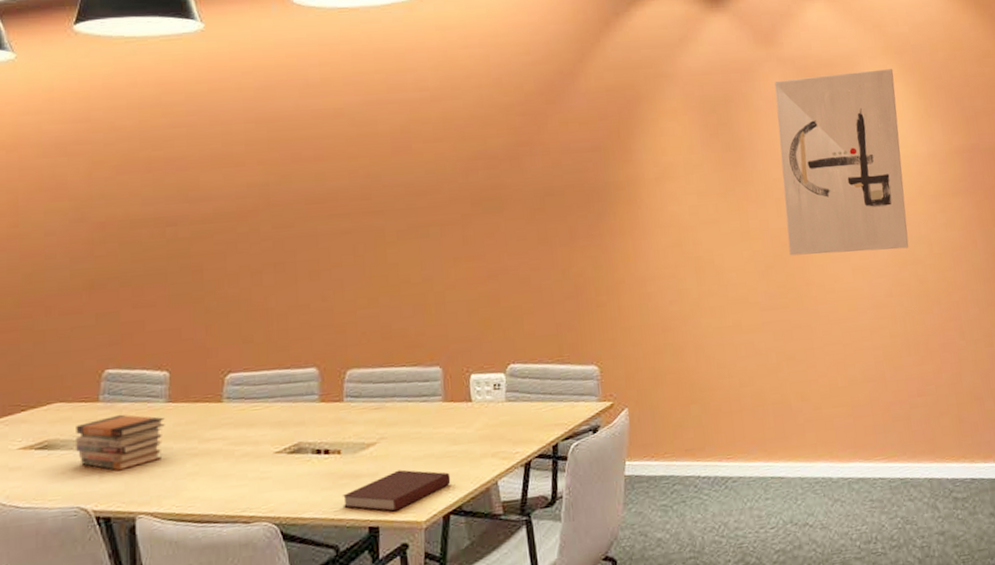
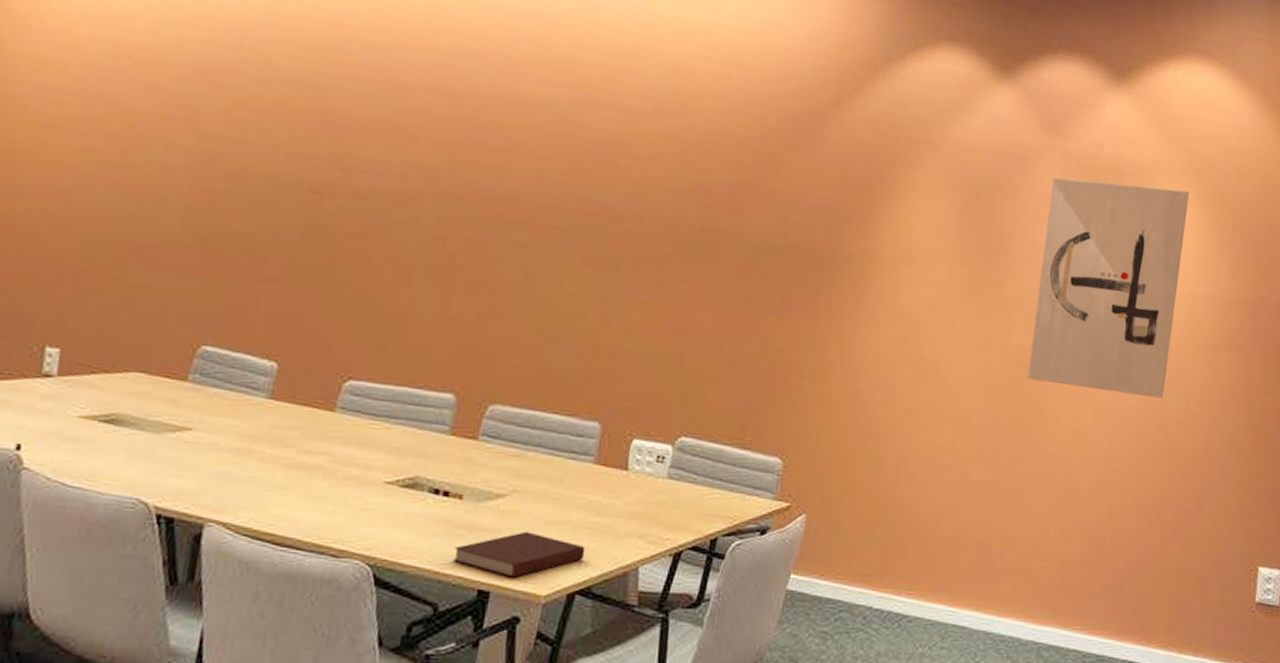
book stack: present [76,414,165,471] -> none [148,401,262,467]

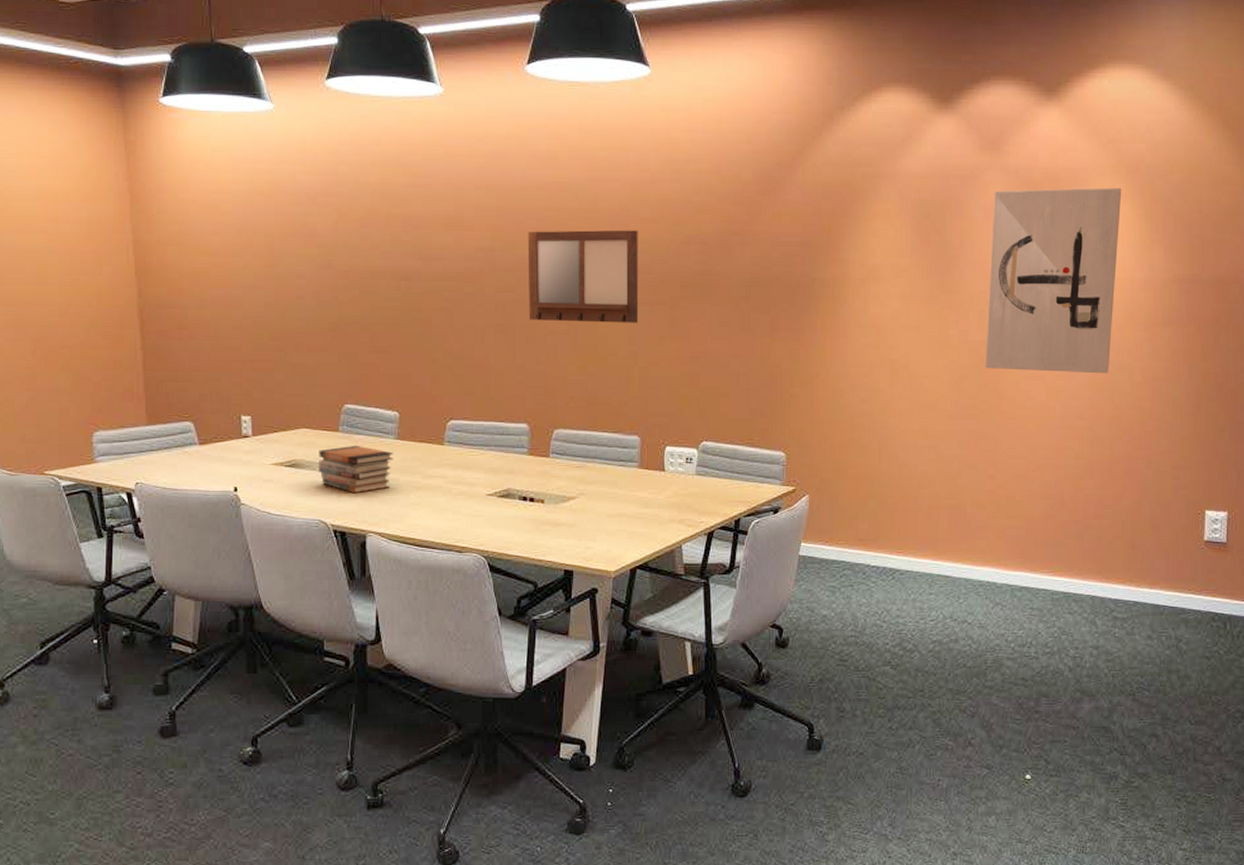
book stack: none [148,401,262,467] -> present [319,445,394,494]
notebook: present [452,531,586,578] -> none [542,524,640,559]
writing board: none [474,153,630,281] -> present [527,230,638,323]

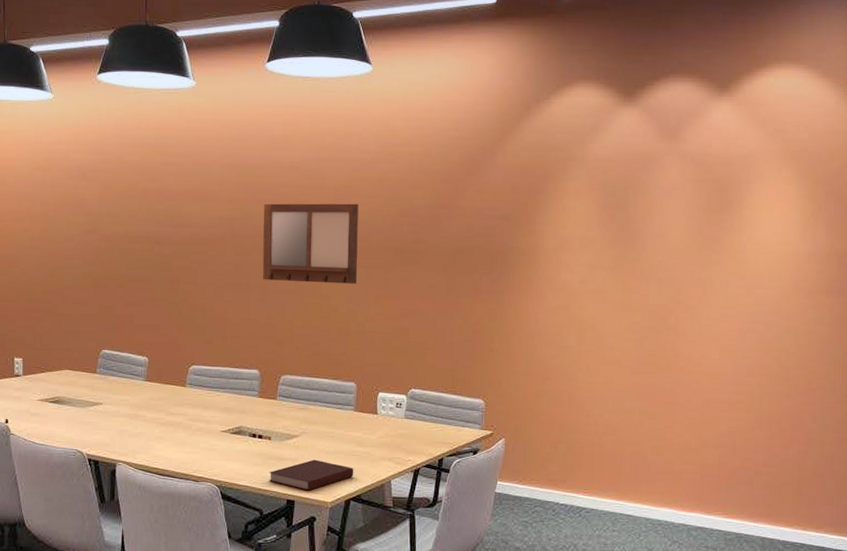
book stack: present [319,445,394,494] -> none [78,385,142,428]
notebook: none [542,524,640,559] -> present [268,459,354,491]
wall art: present [985,188,1122,374] -> none [664,171,788,336]

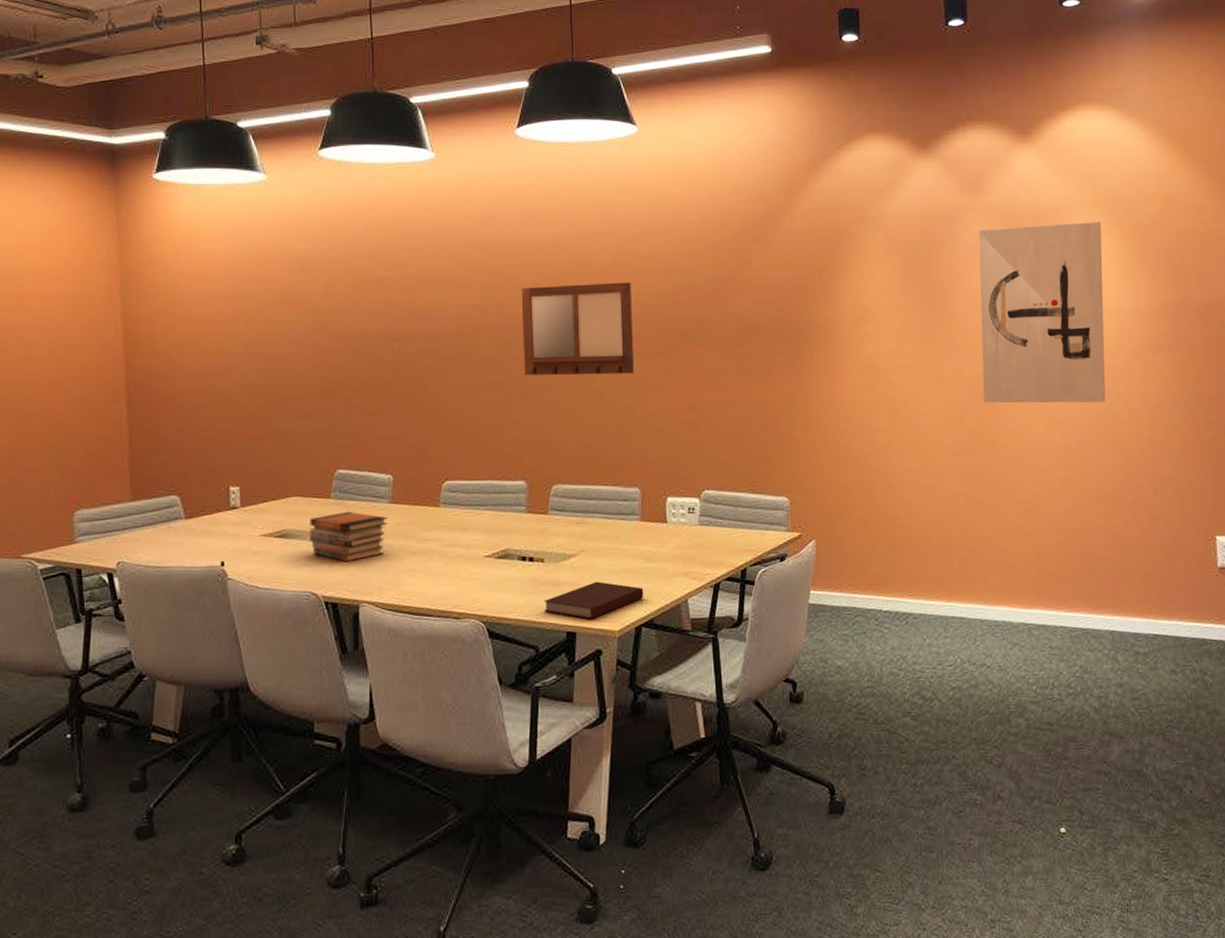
book stack: none [78,385,142,428] -> present [310,511,388,562]
wall art: none [664,171,788,336] -> present [978,222,1106,403]

